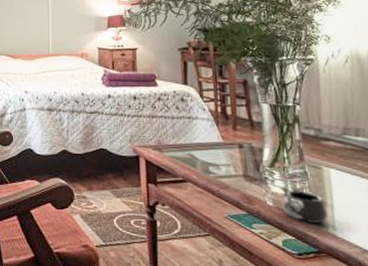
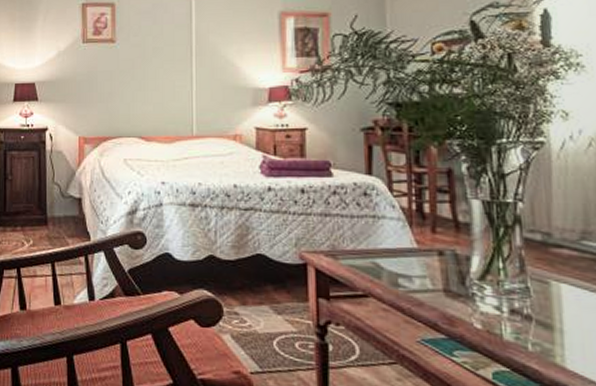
mug: present [283,188,327,224] -> none [495,307,555,353]

